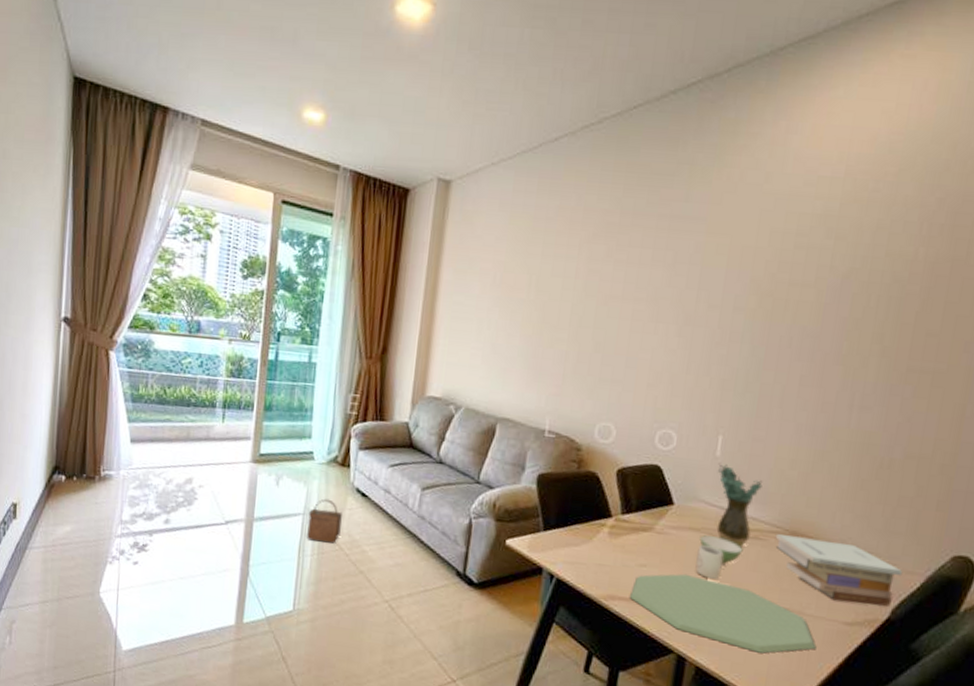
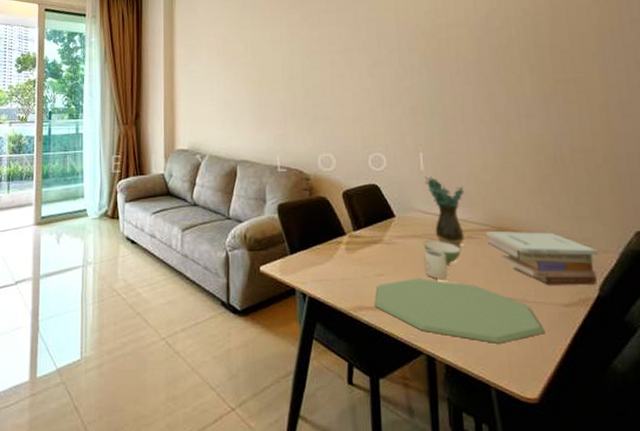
handbag: present [307,498,342,543] -> none [86,249,116,290]

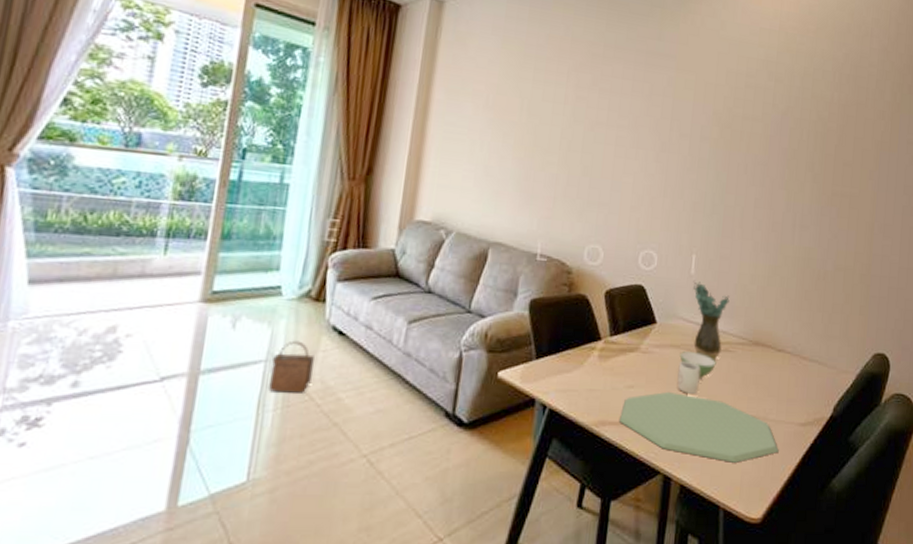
handbag: none [86,249,116,290] -> present [269,340,315,393]
books: present [485,232,599,285] -> none [742,345,840,405]

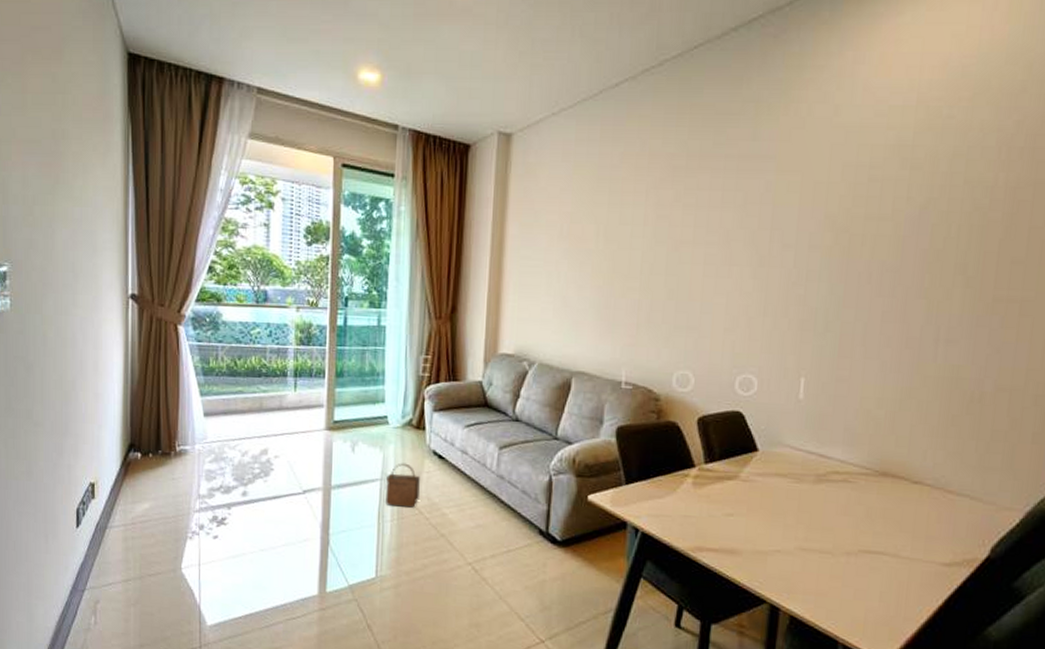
placemat: present [618,392,779,463] -> none [717,522,915,599]
mug: present [677,360,701,395] -> none [784,490,813,526]
bowl: present [679,351,716,380] -> none [787,481,833,511]
vase: present [692,281,730,362] -> none [801,406,849,493]

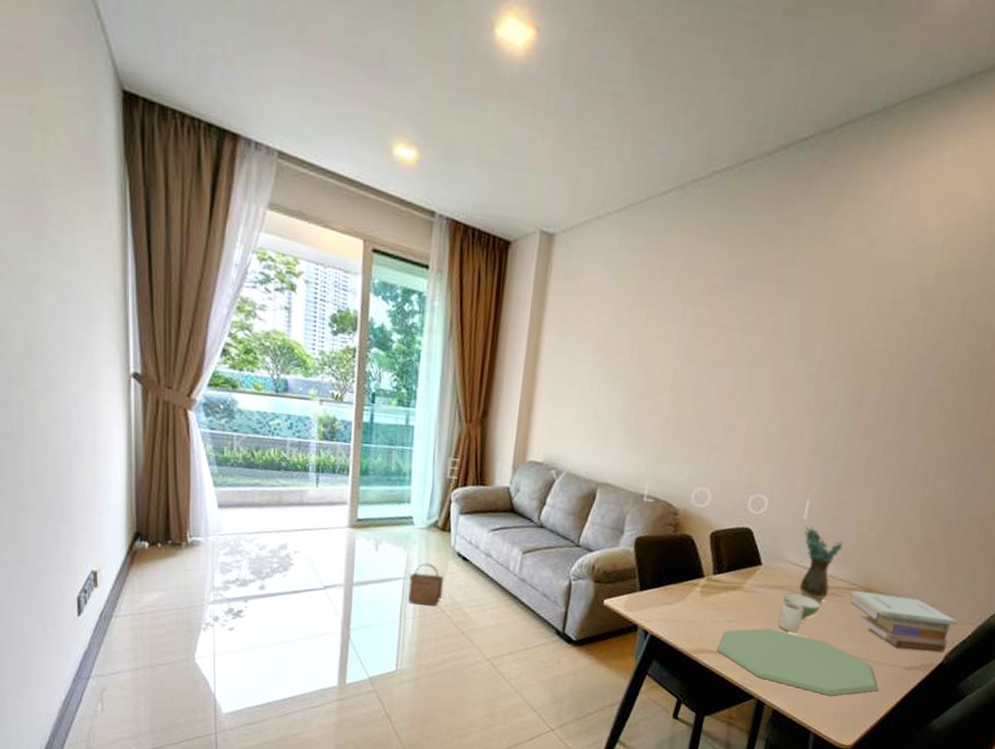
placemat: none [717,522,915,599] -> present [716,628,879,696]
mug: none [784,490,813,526] -> present [777,601,804,633]
bowl: none [787,481,833,511] -> present [783,593,822,620]
vase: none [801,406,849,493] -> present [799,526,844,604]
books: none [865,476,1001,545] -> present [850,591,958,652]

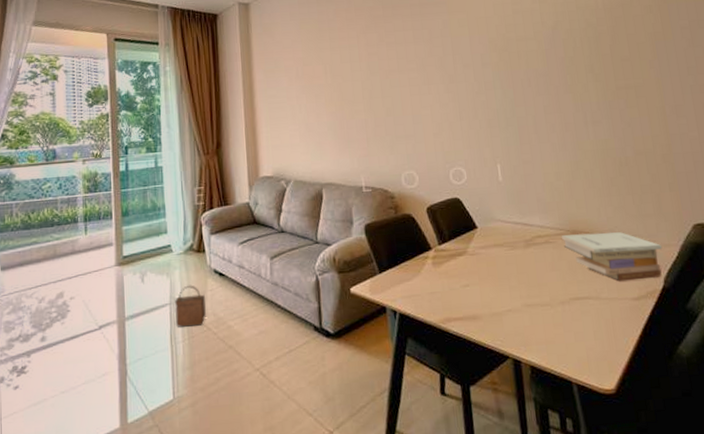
placemat: present [716,628,879,696] -> none [461,285,618,341]
mug: present [777,601,804,633] -> none [505,256,529,286]
bowl: present [783,593,822,620] -> none [504,248,540,271]
vase: present [799,526,844,604] -> none [502,186,542,254]

